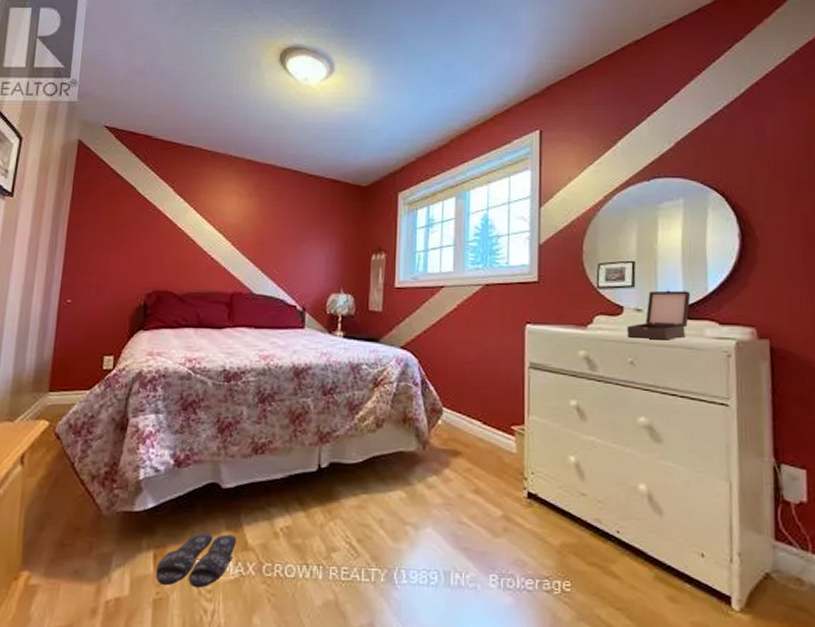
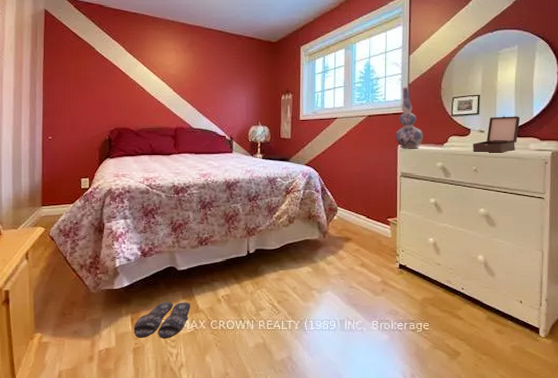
vase: none [521,248,561,332] -> present [395,87,424,150]

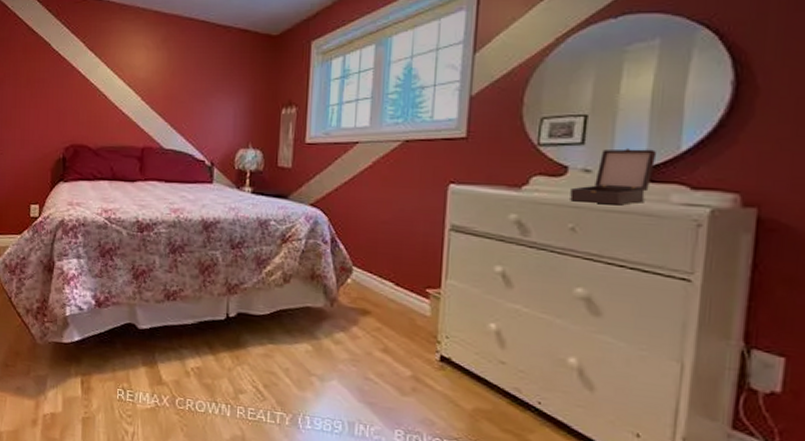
slippers: present [134,302,190,339] -> none [83,366,152,412]
vase: present [395,87,424,150] -> none [444,100,491,193]

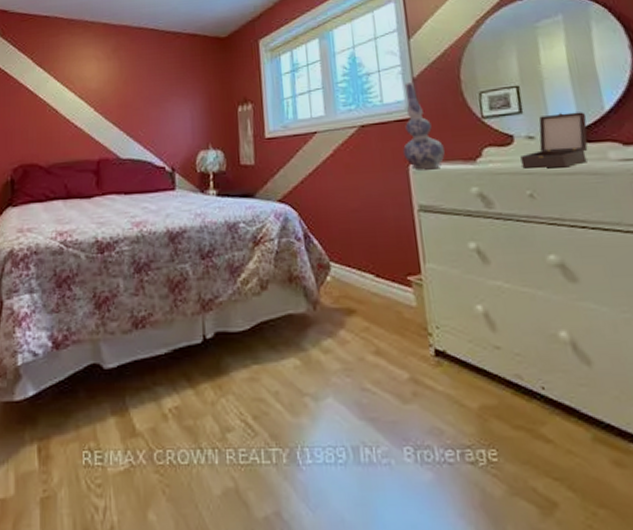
vase: none [444,100,491,193] -> present [402,82,446,172]

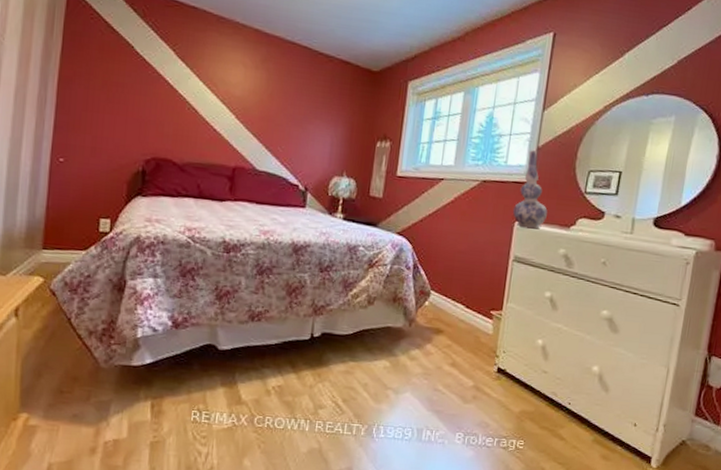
jewelry box: present [520,112,588,169] -> none [604,200,666,246]

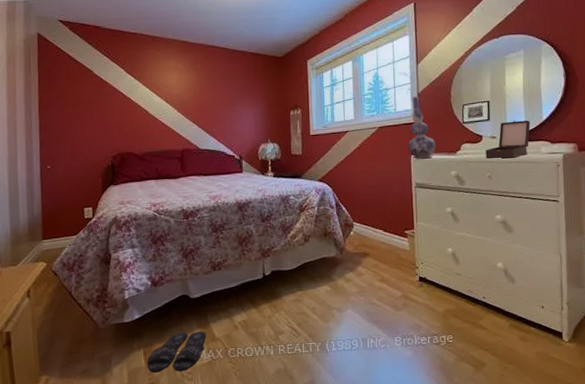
slippers: none [153,387,231,434] -> present [147,331,206,373]
jewelry box: none [604,200,666,246] -> present [485,120,531,159]

